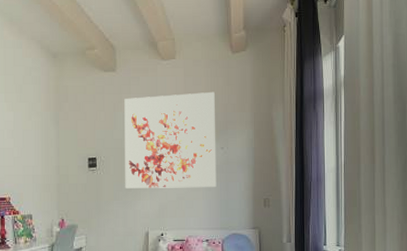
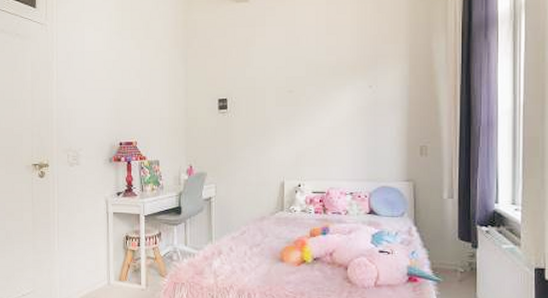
wall art: present [124,91,217,189] -> none [258,21,363,133]

